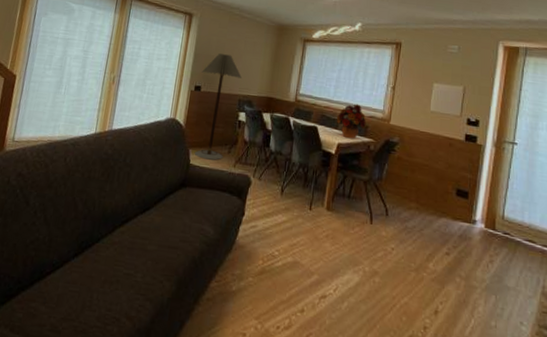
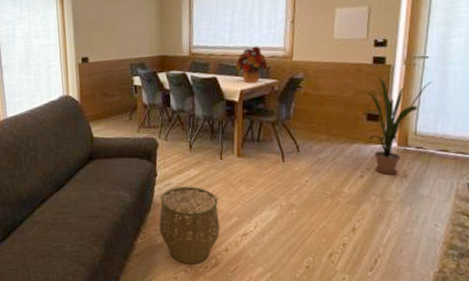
floor lamp: present [194,53,242,160] -> none [85,18,129,130]
basket: none [236,230,302,323] -> present [159,186,220,265]
house plant: none [453,152,520,259] -> present [362,75,432,176]

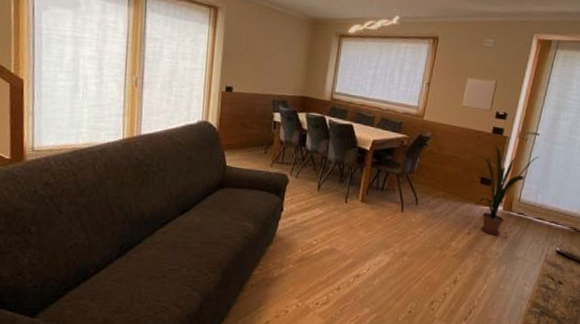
basket: present [159,186,220,265] -> none [277,224,339,300]
flower arrangement: present [235,46,268,84] -> none [371,101,401,136]

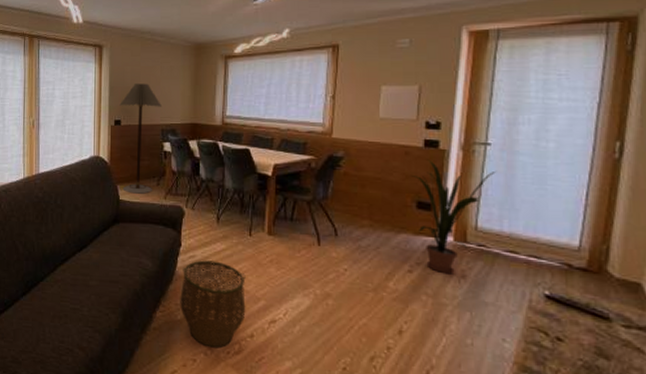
floor lamp: none [229,51,275,161] -> present [119,83,161,194]
basket: none [277,224,339,300] -> present [180,260,246,348]

